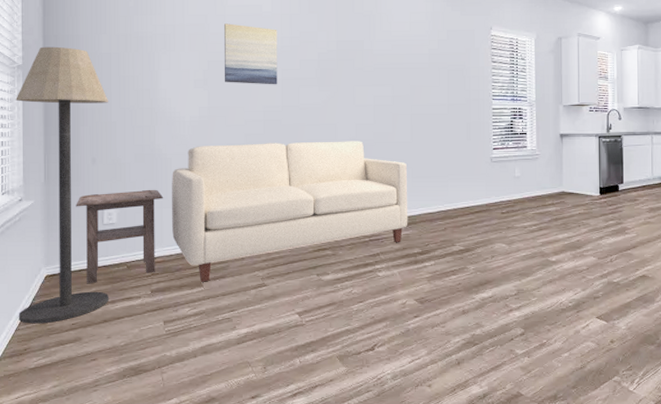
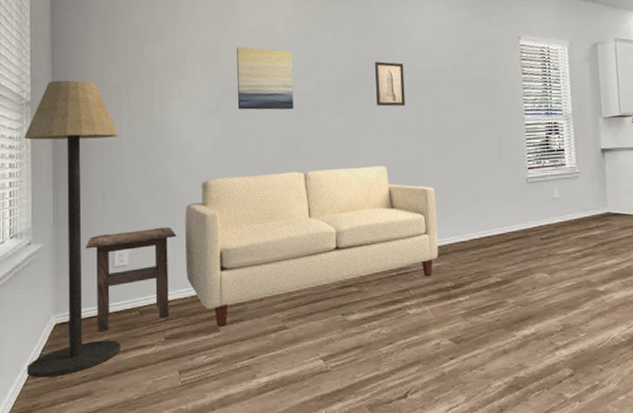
wall art: none [356,44,383,86] -> present [375,61,405,107]

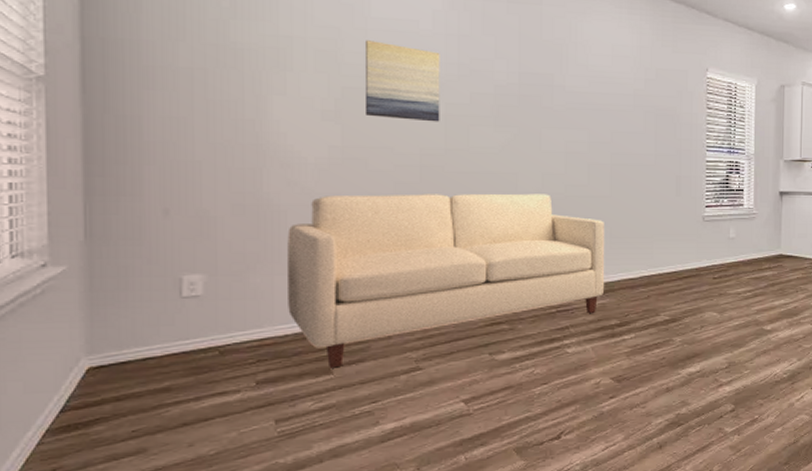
floor lamp: present [24,80,120,378] -> none [34,52,191,435]
side table: present [86,227,177,333] -> none [137,250,276,377]
wall art: present [375,61,405,107] -> none [543,77,577,130]

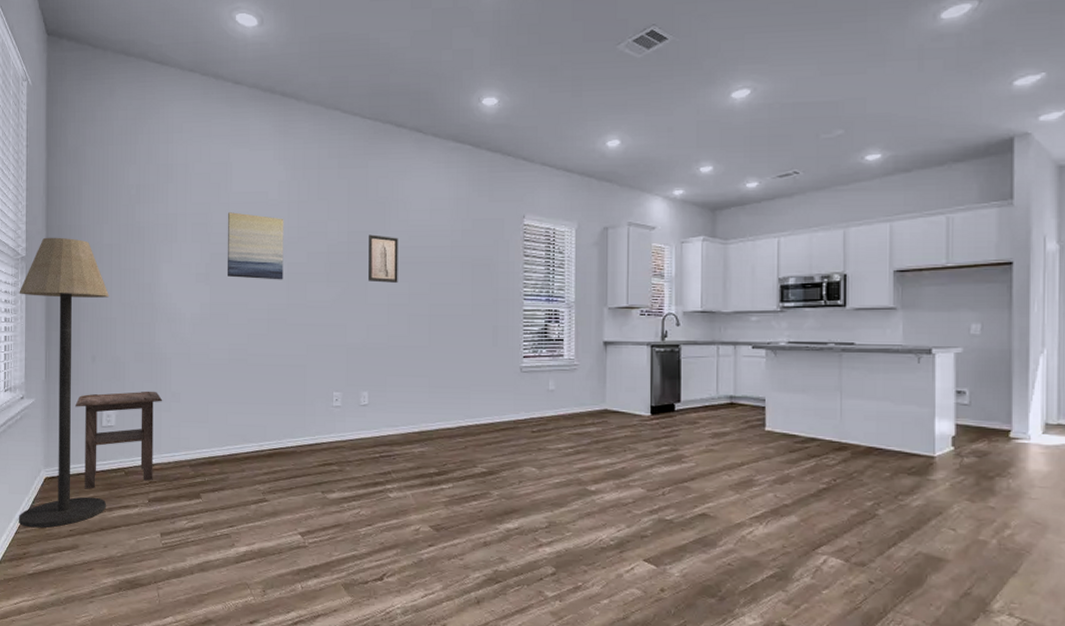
floor lamp: none [34,52,191,435] -> present [18,237,110,528]
side table: none [137,250,276,377] -> present [75,391,163,489]
sofa: present [287,193,605,368] -> none [171,343,424,494]
wall art: none [543,77,577,130] -> present [368,234,398,283]

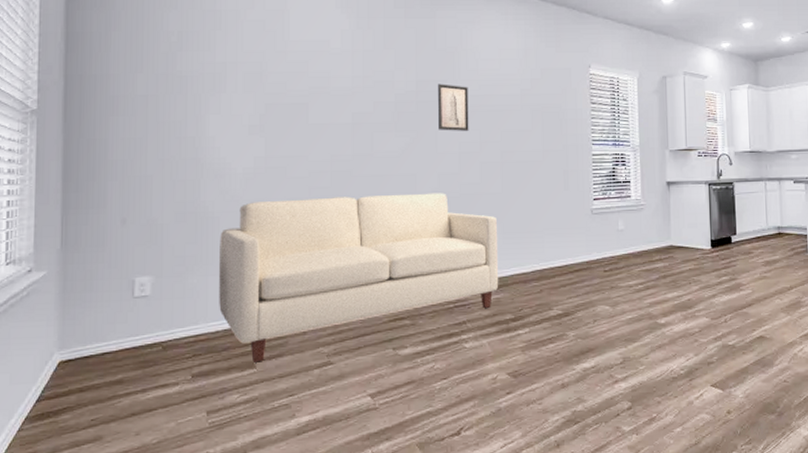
floor lamp: present [18,237,110,528] -> none [22,88,145,422]
side table: present [75,391,163,489] -> none [100,254,210,370]
sofa: none [171,343,424,494] -> present [219,193,499,363]
wall art: present [227,212,284,280] -> none [284,61,348,131]

